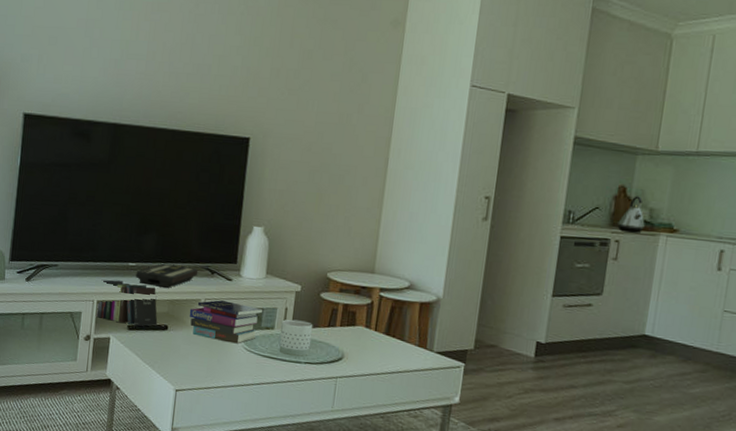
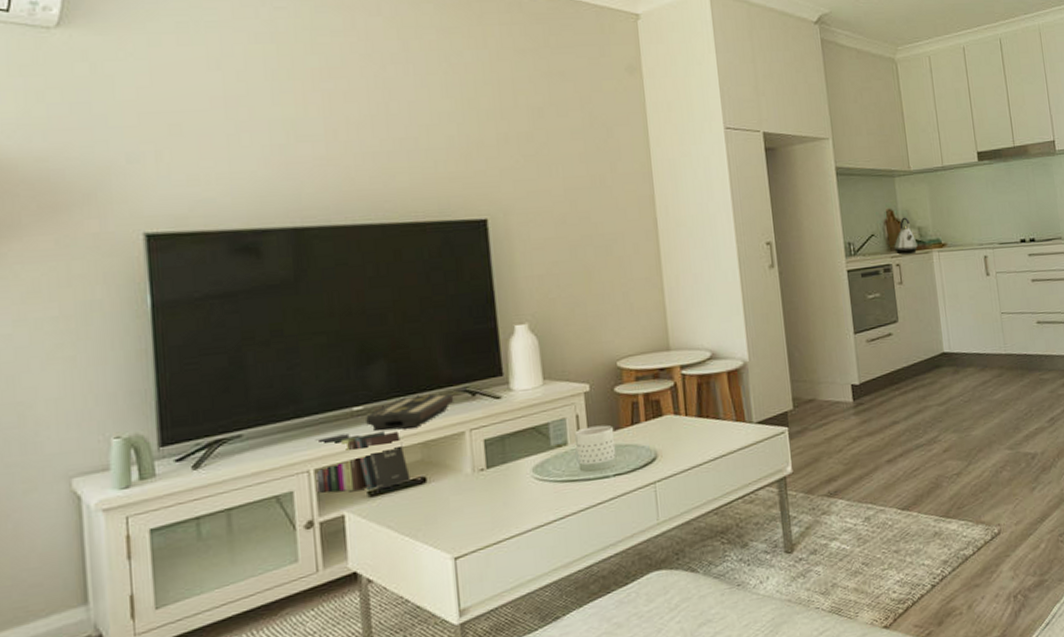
books: present [189,300,262,344] -> none [452,423,548,480]

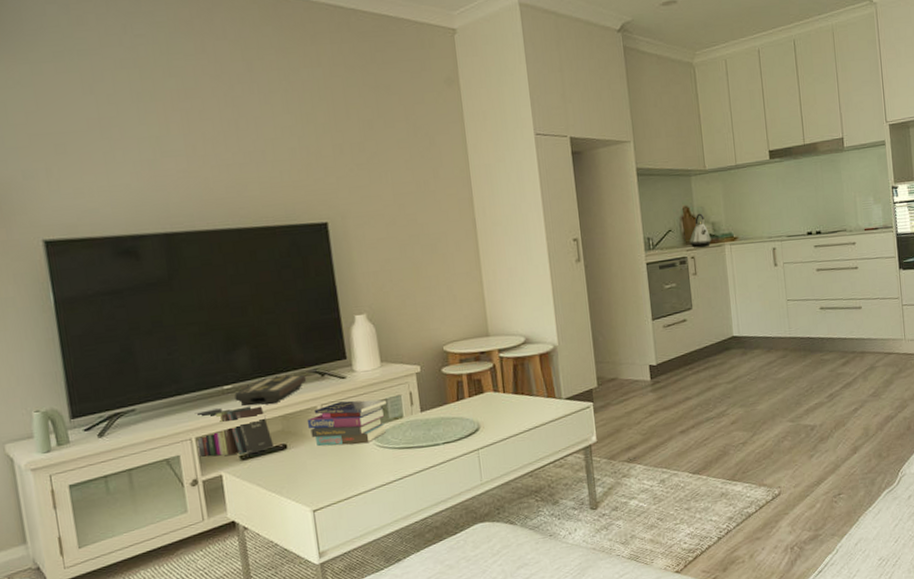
books: none [452,423,548,480] -> present [307,399,386,447]
mug: present [574,425,617,473] -> none [408,401,446,441]

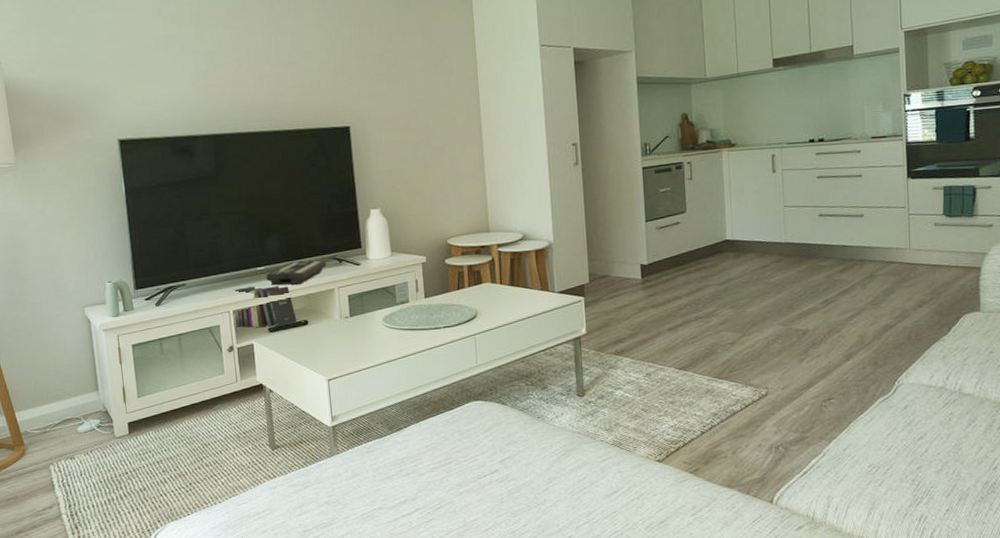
books: present [307,399,386,447] -> none [325,285,395,324]
kettle: present [689,213,711,248] -> none [686,120,709,154]

